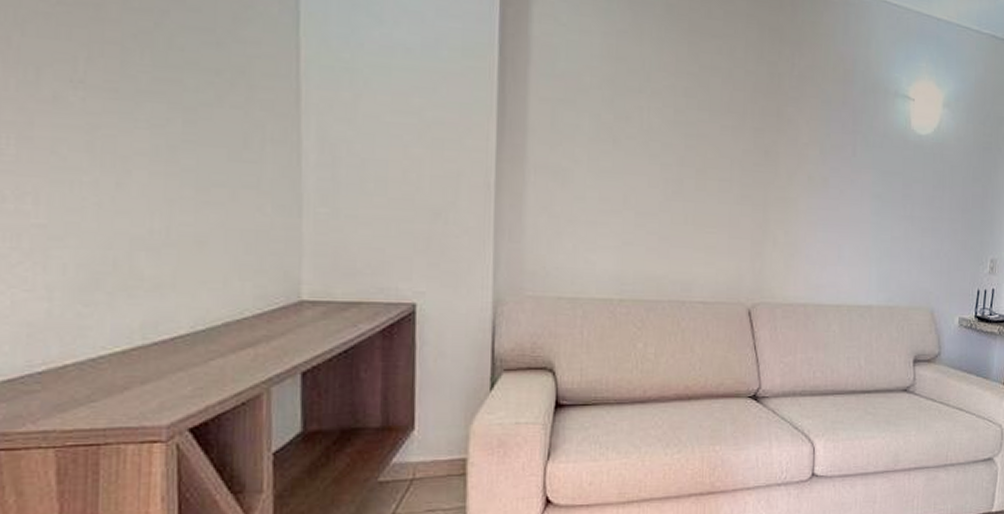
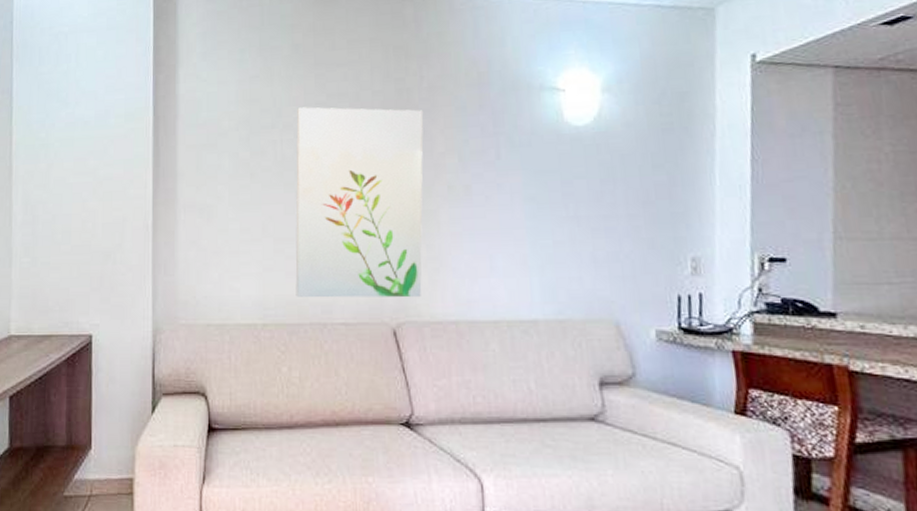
wall art: none [655,75,792,281] -> present [295,107,424,298]

